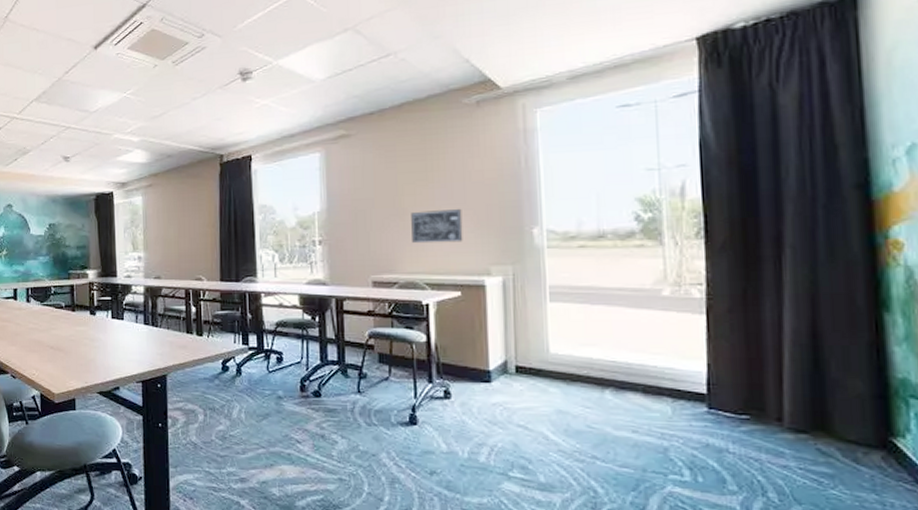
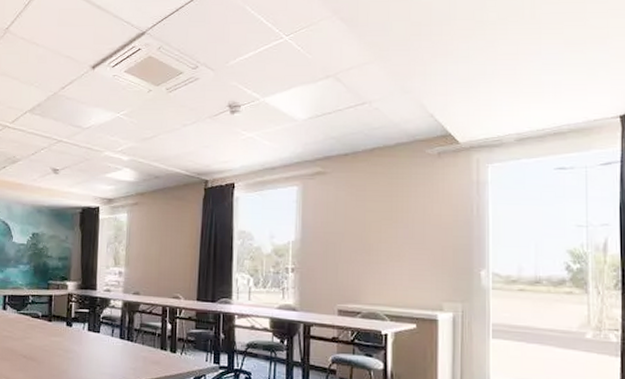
wall art: present [411,208,463,244] -> none [376,247,421,279]

